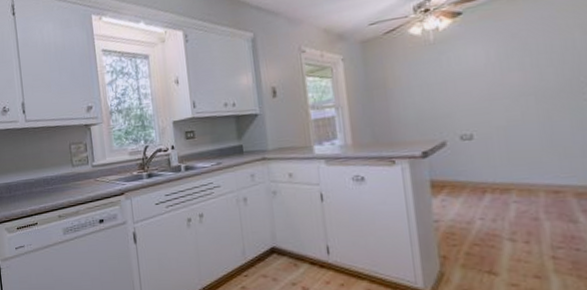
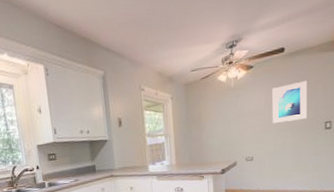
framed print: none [496,25,562,87] -> present [271,80,308,123]

